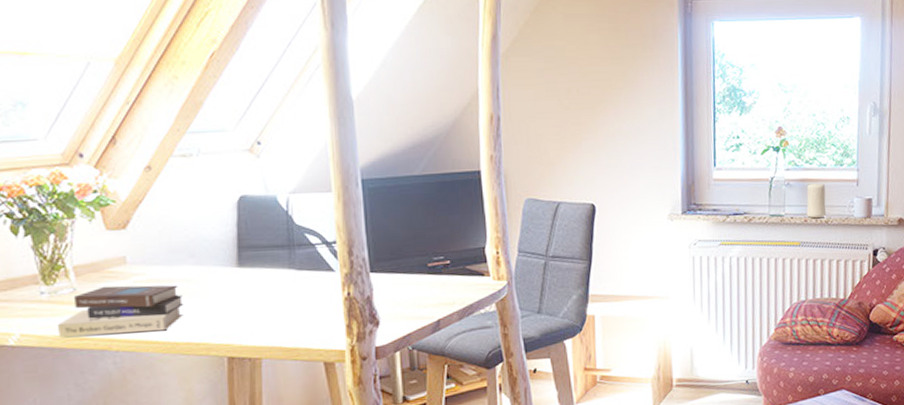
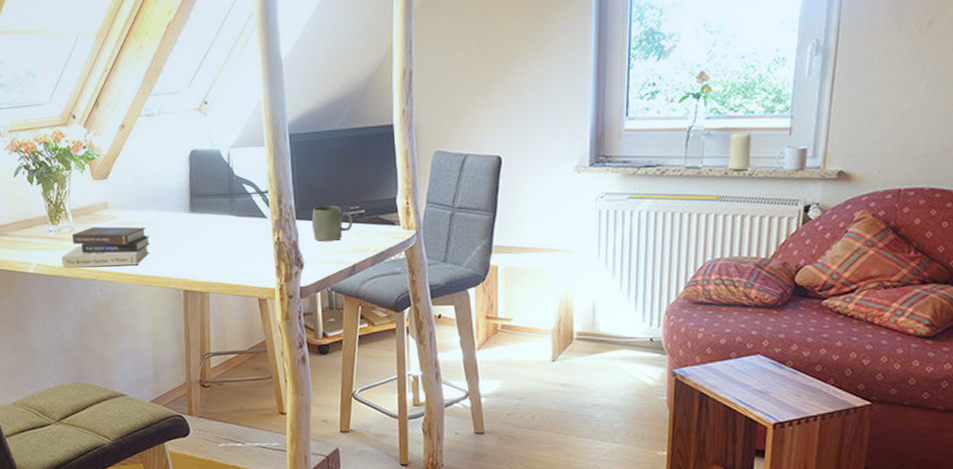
mug: none [388,256,437,296] -> present [311,205,353,241]

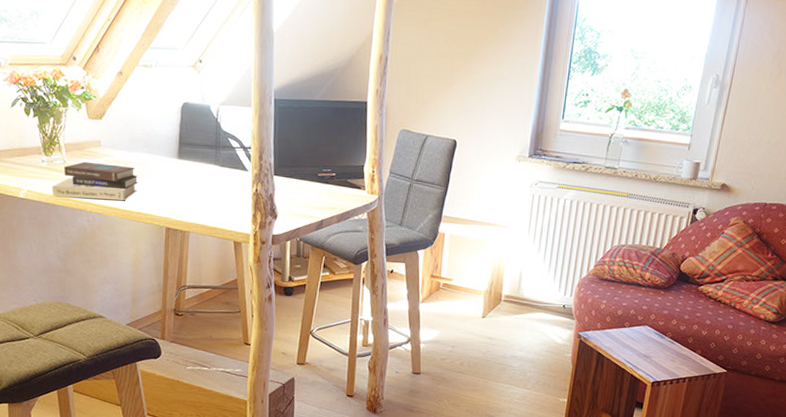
mug: present [311,205,353,241] -> none [287,165,325,197]
candle: present [728,132,751,171] -> none [638,143,659,175]

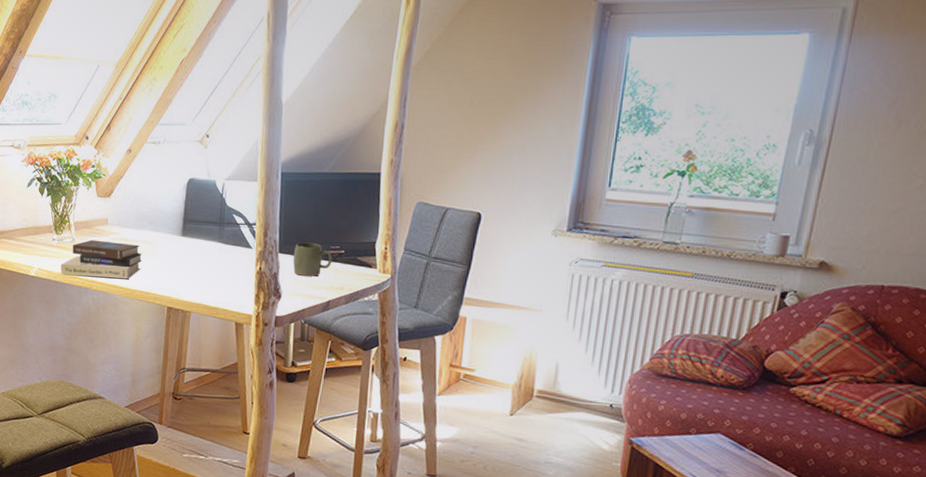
mug: none [287,165,325,197] -> present [293,242,332,276]

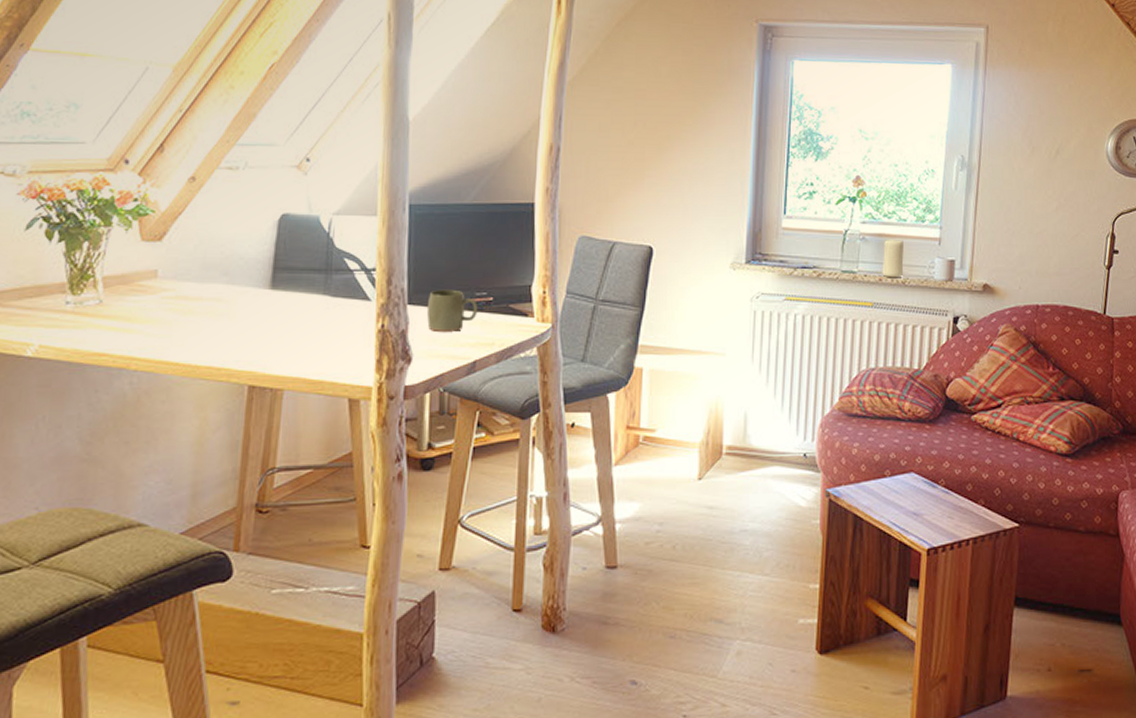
books: present [60,240,142,280] -> none [77,300,211,353]
candle: none [706,213,733,251] -> present [882,240,904,278]

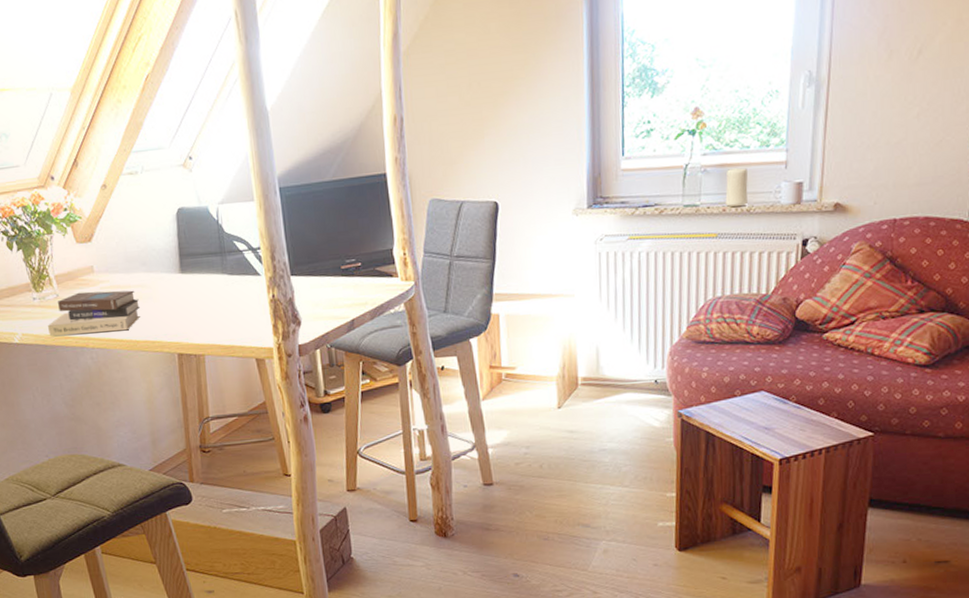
books: none [77,300,211,353] -> present [48,290,141,337]
mug: present [426,289,478,331] -> none [306,259,350,297]

